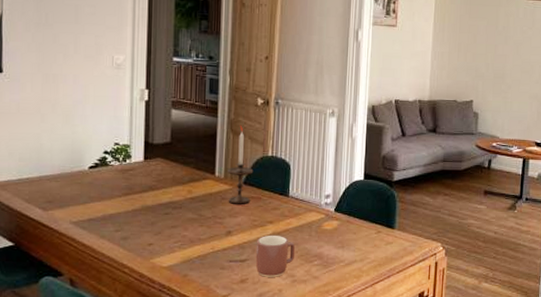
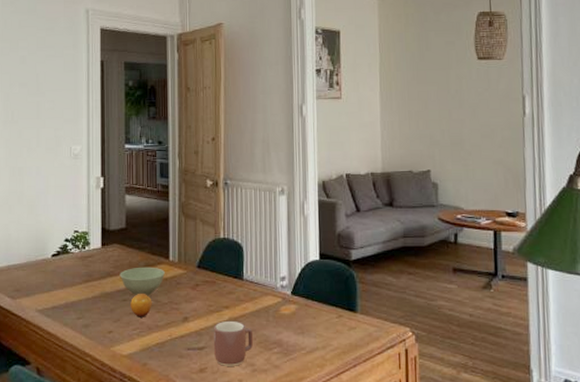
bowl: none [162,181,210,212] -> present [120,267,165,298]
fruit: none [173,207,195,231] -> present [130,293,152,317]
candlestick: present [228,125,254,204] -> none [181,207,207,289]

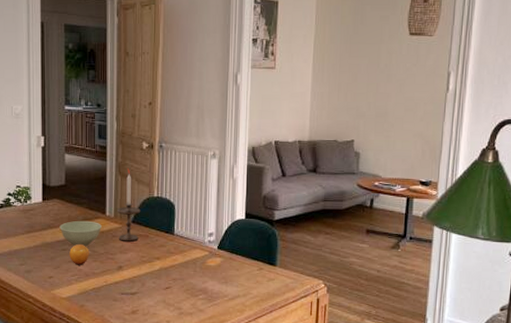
candlestick: none [181,207,207,289] -> present [117,168,141,242]
mug: present [213,320,253,366] -> none [145,270,181,309]

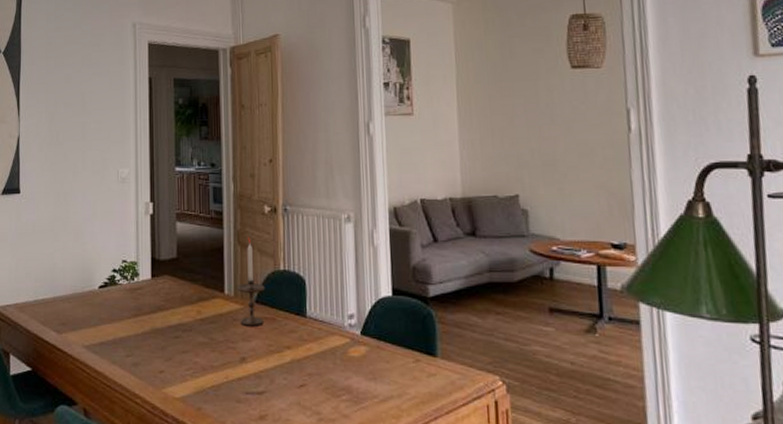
bowl: present [59,220,102,248] -> none [171,300,220,335]
fruit: present [69,243,89,265] -> none [183,329,206,357]

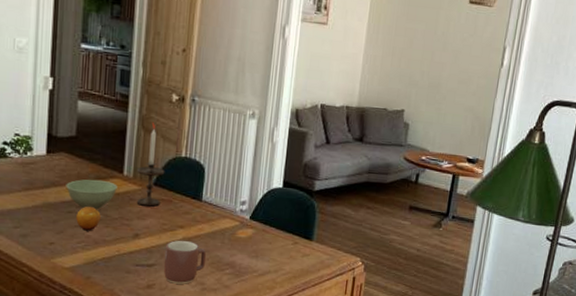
bowl: none [171,300,220,335] -> present [66,179,117,211]
fruit: none [183,329,206,357] -> present [76,206,101,231]
mug: none [273,362,318,414] -> present [163,240,206,284]

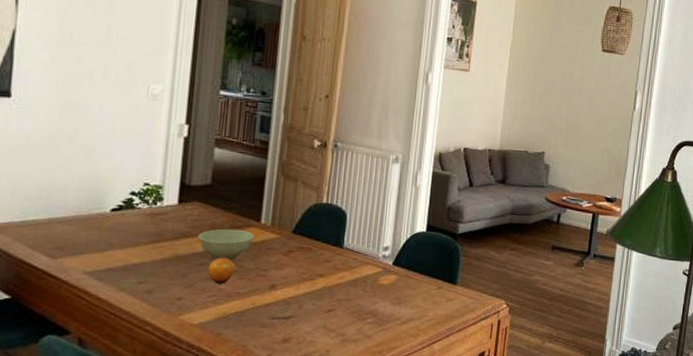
candlestick: present [136,122,165,207] -> none [274,168,305,255]
mug: present [163,240,206,284] -> none [301,289,347,336]

